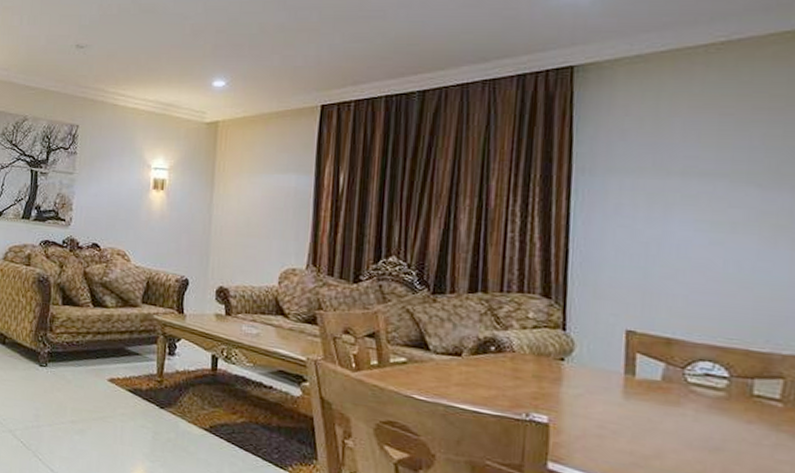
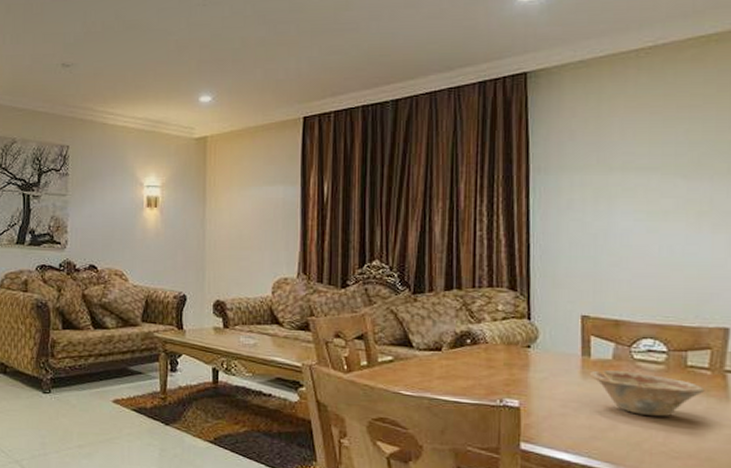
dish: none [632,392,775,450] -> present [589,370,705,417]

